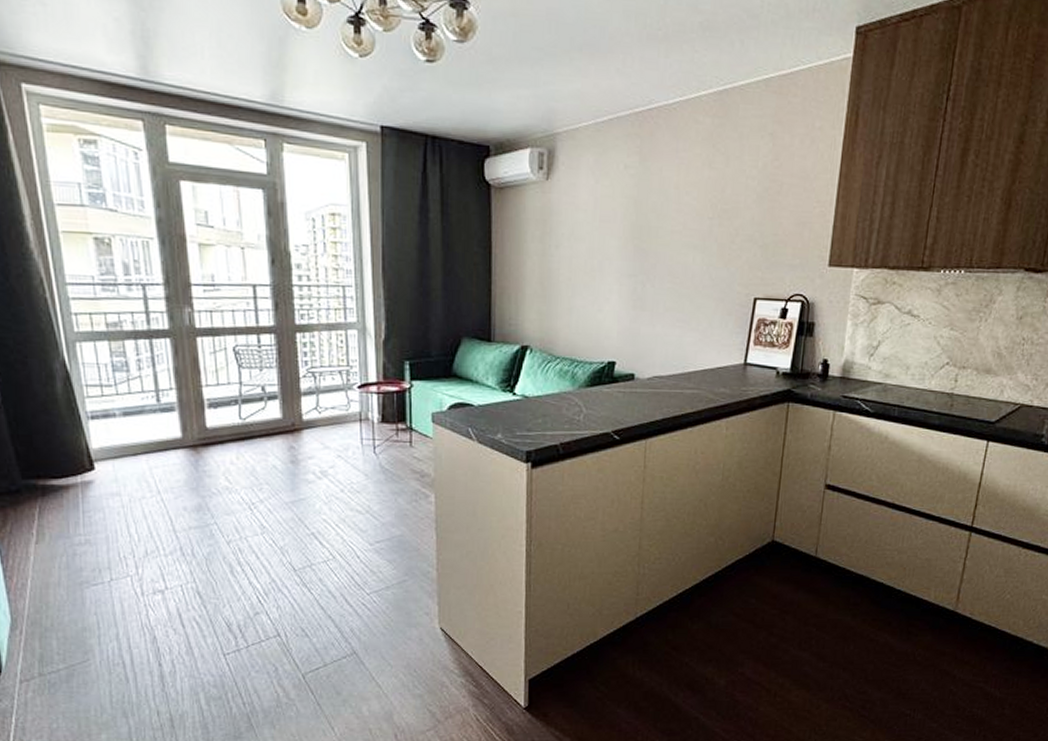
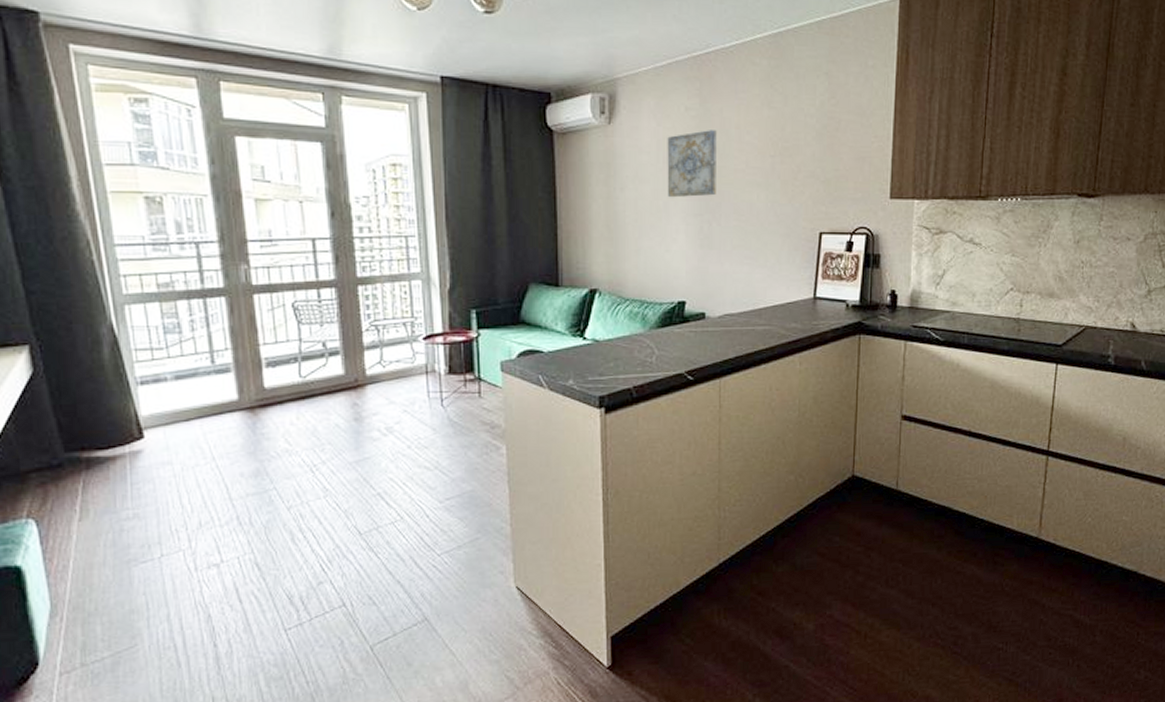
wall art: none [602,189,655,258] -> present [667,130,717,198]

